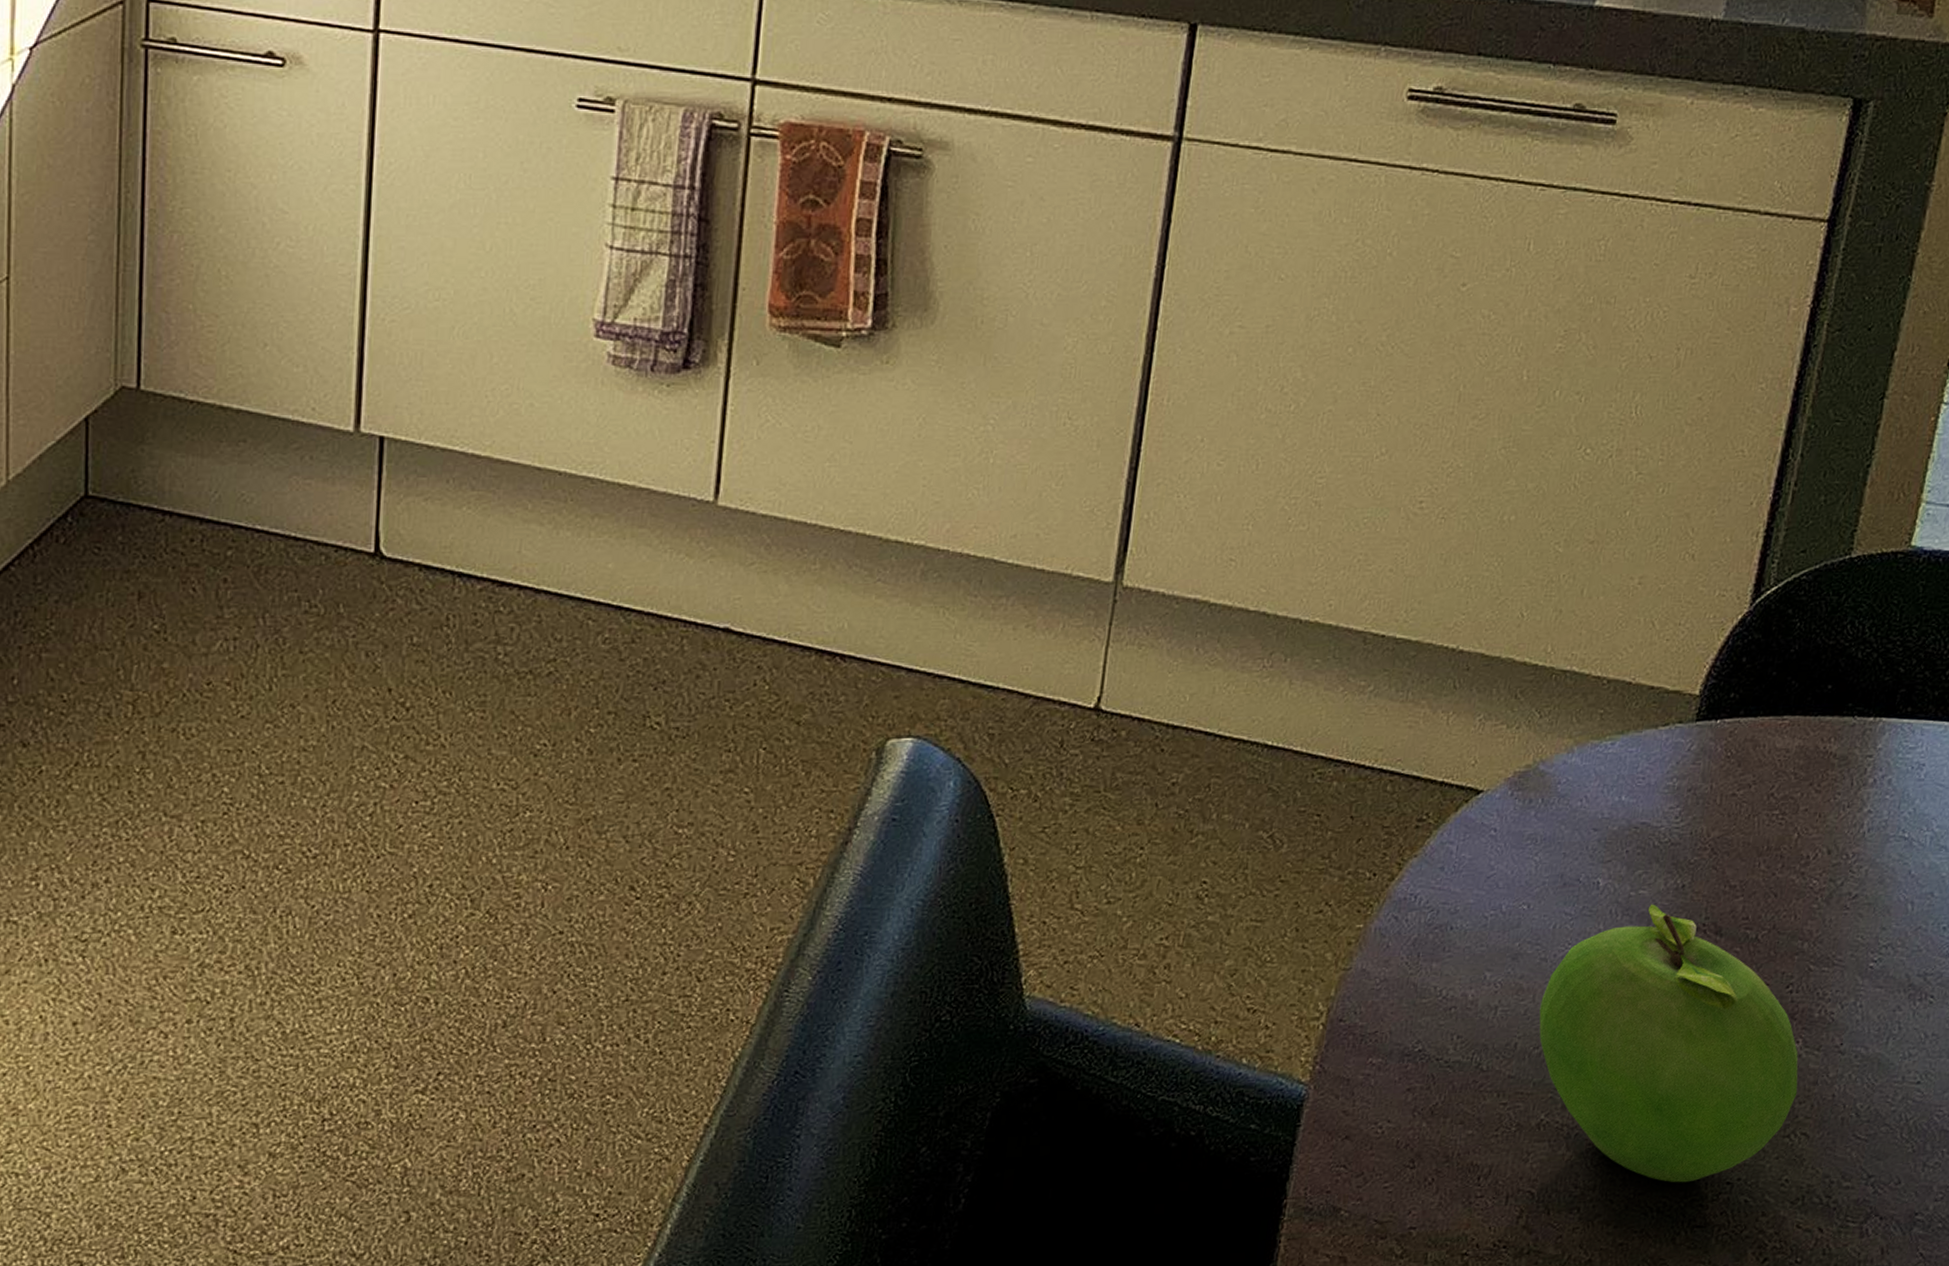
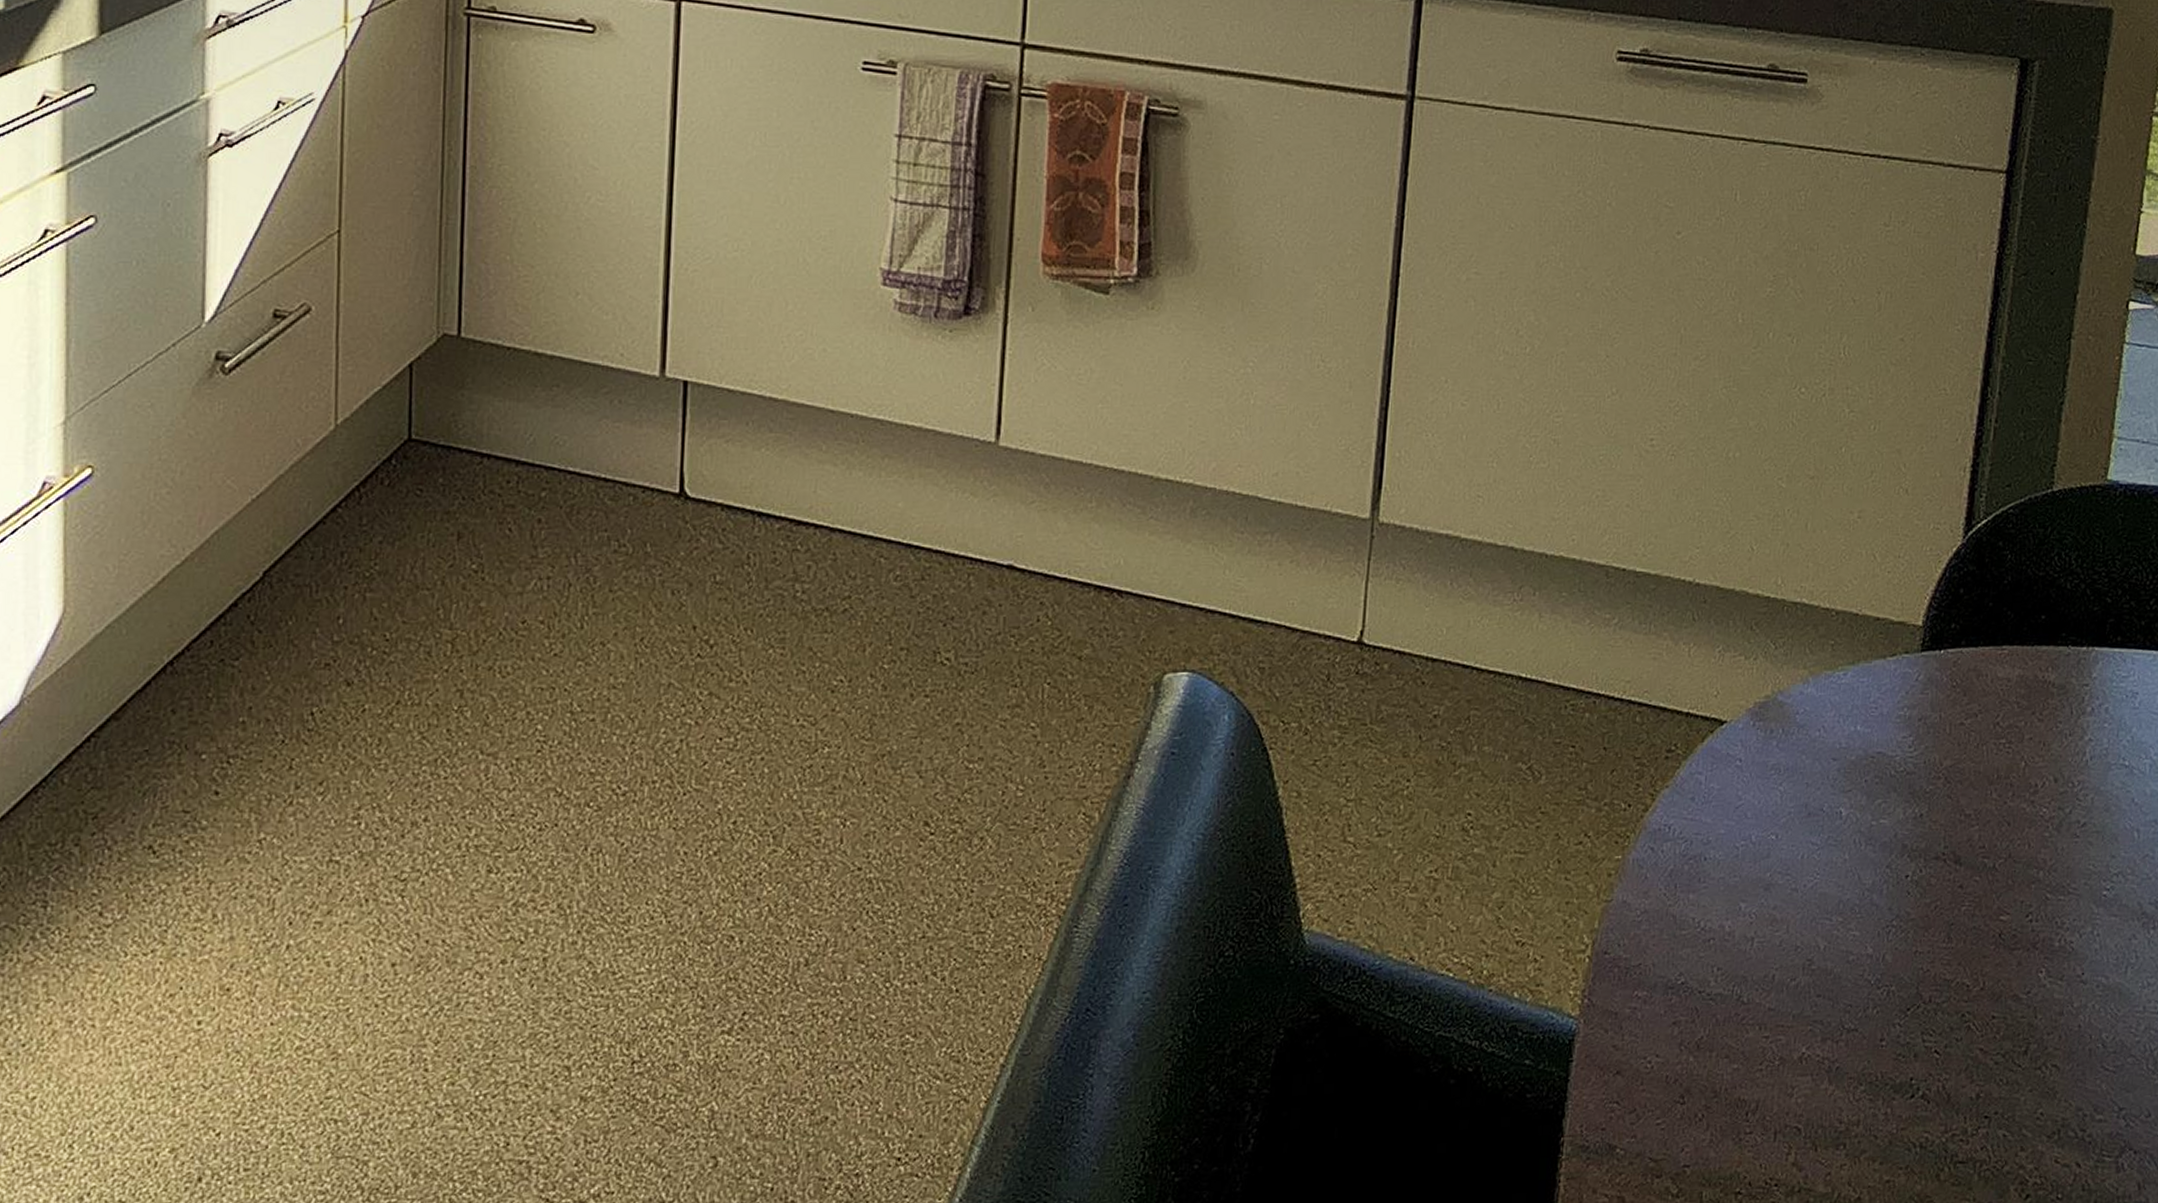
fruit: present [1539,904,1798,1183] -> none [1793,833,2045,1117]

